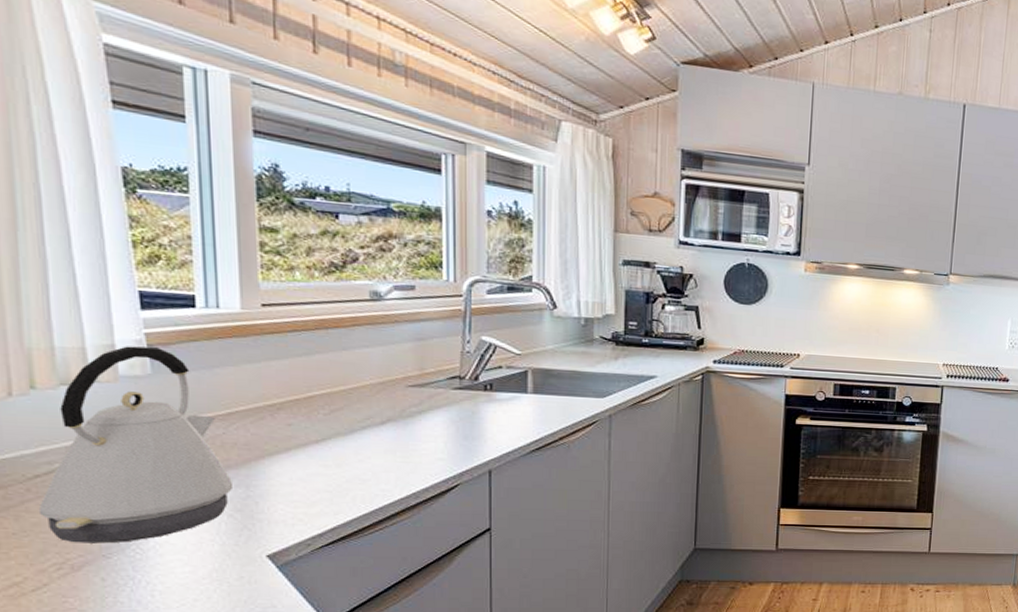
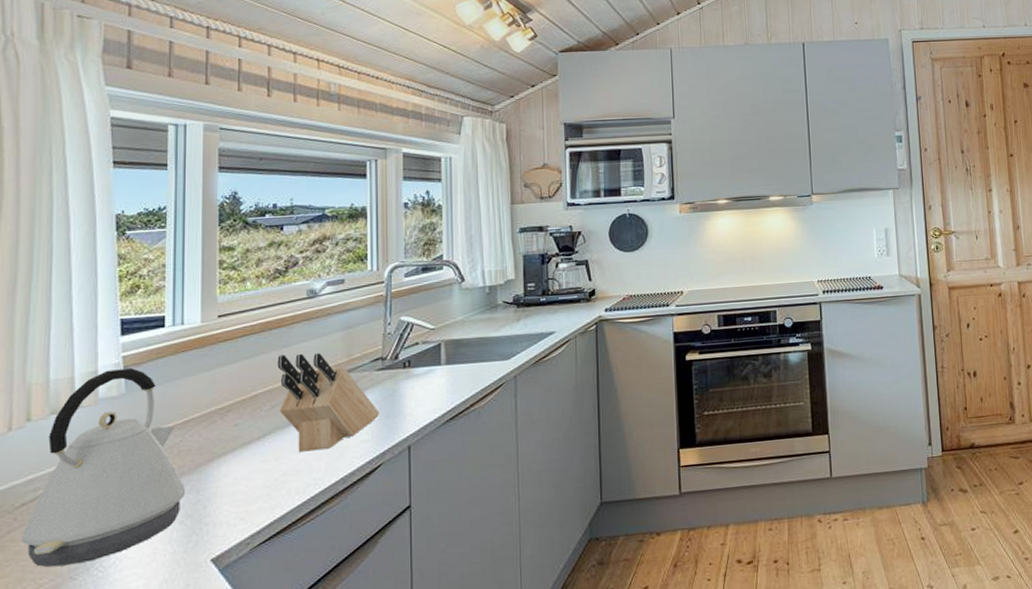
knife block: none [336,357,456,462] -> present [277,353,379,452]

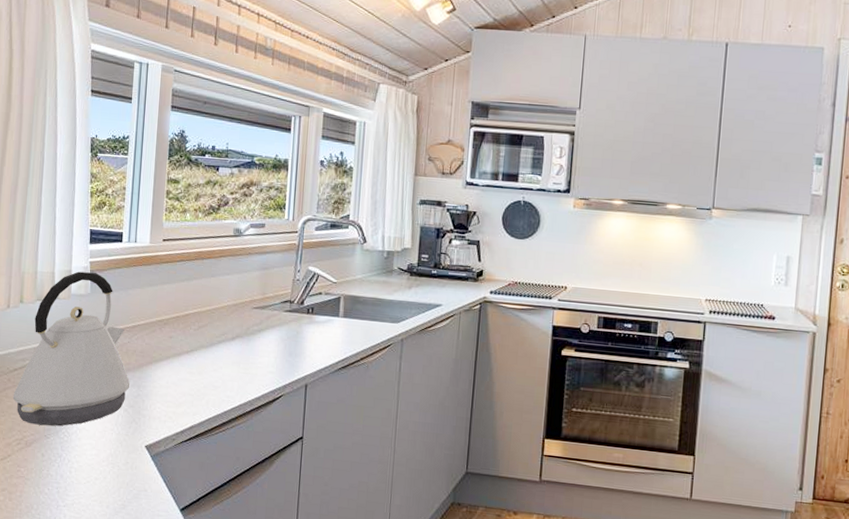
knife block: present [277,353,379,452] -> none [205,283,284,373]

